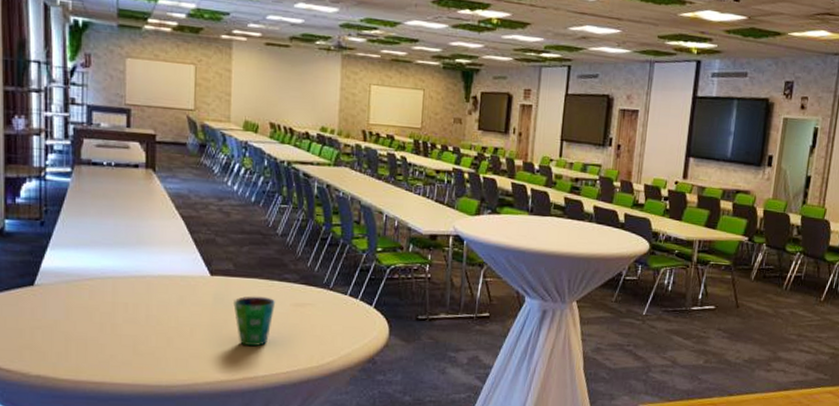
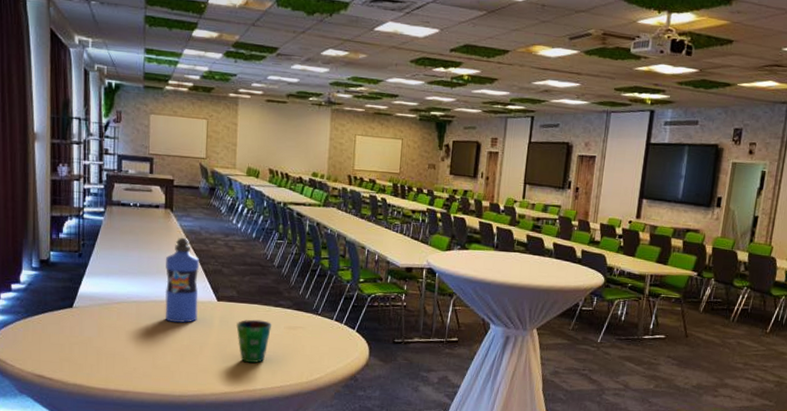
water bottle: none [147,201,188,302] -> present [165,237,199,323]

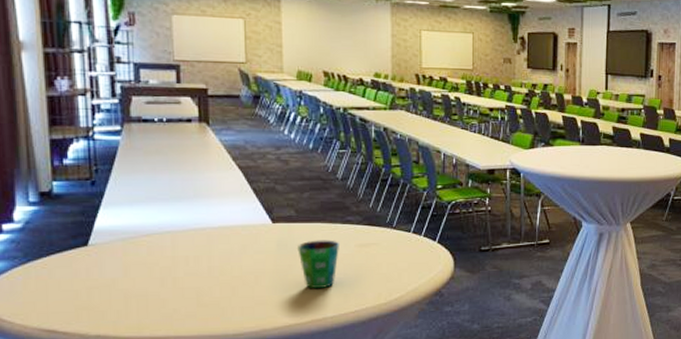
water bottle: present [165,237,199,323] -> none [205,153,249,253]

